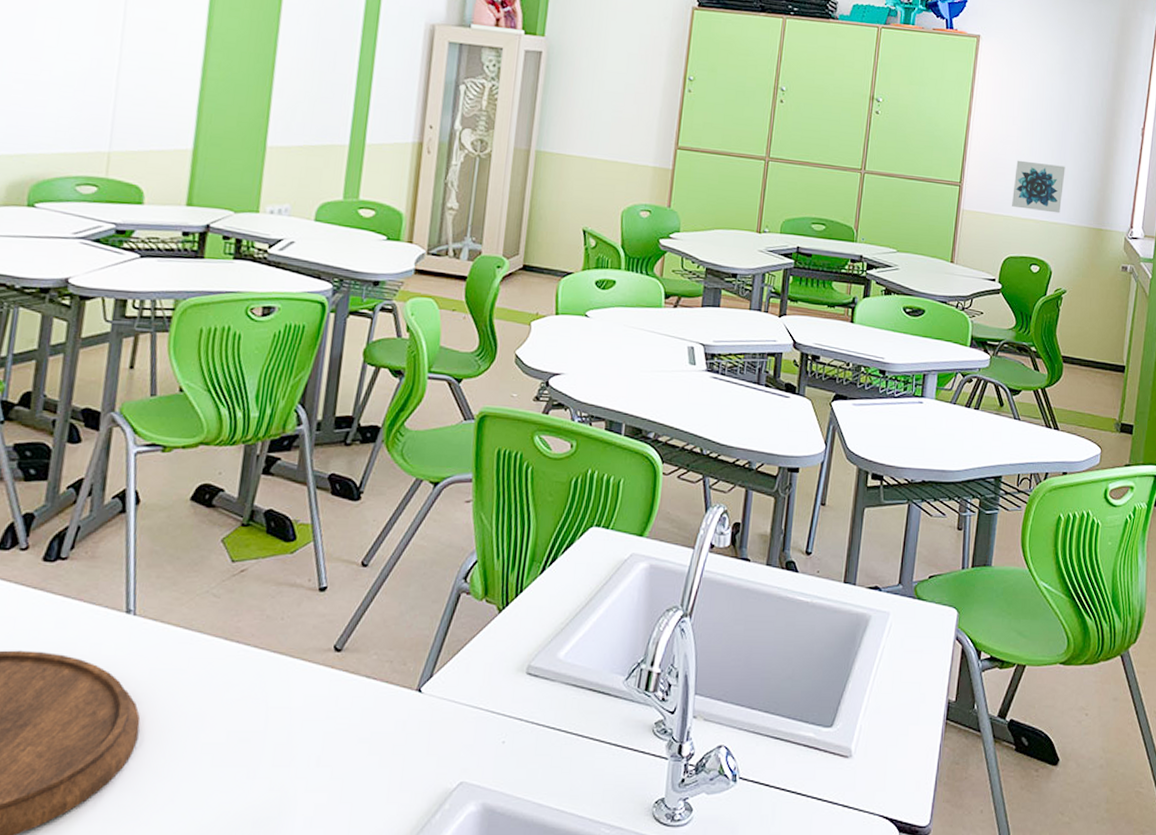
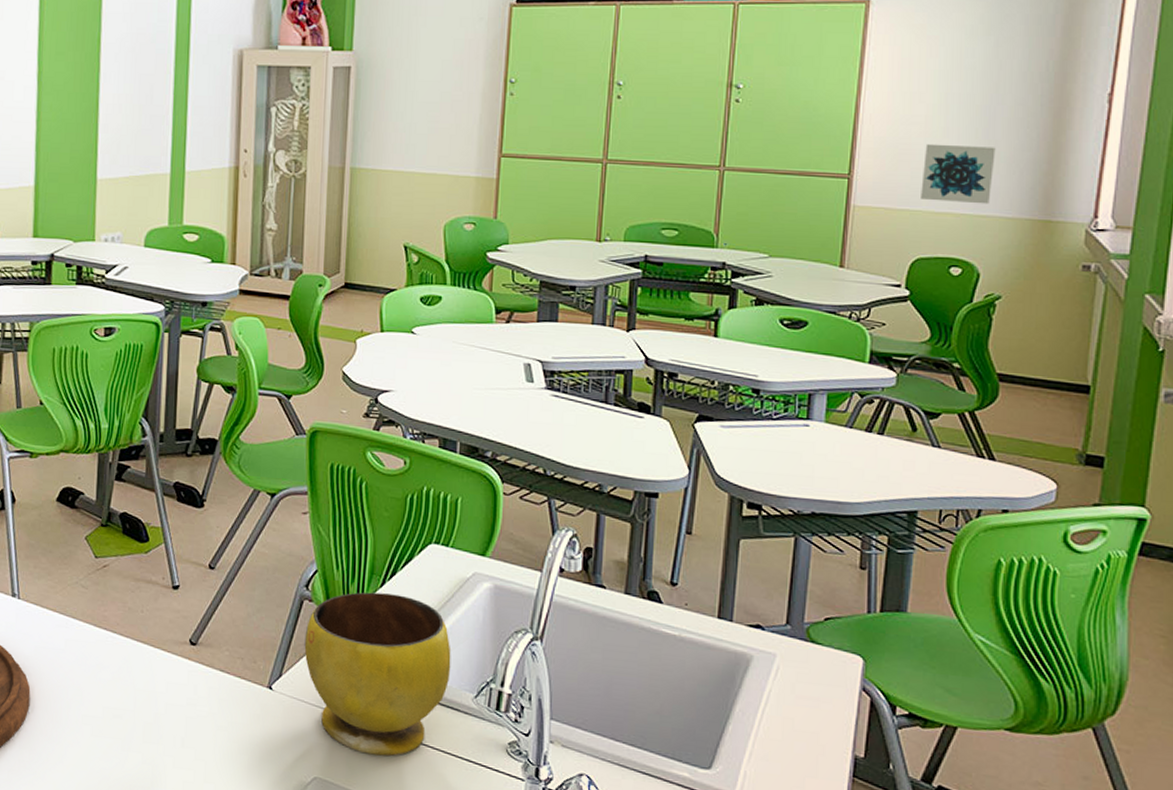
bowl: none [458,580,606,751] -> present [304,592,451,757]

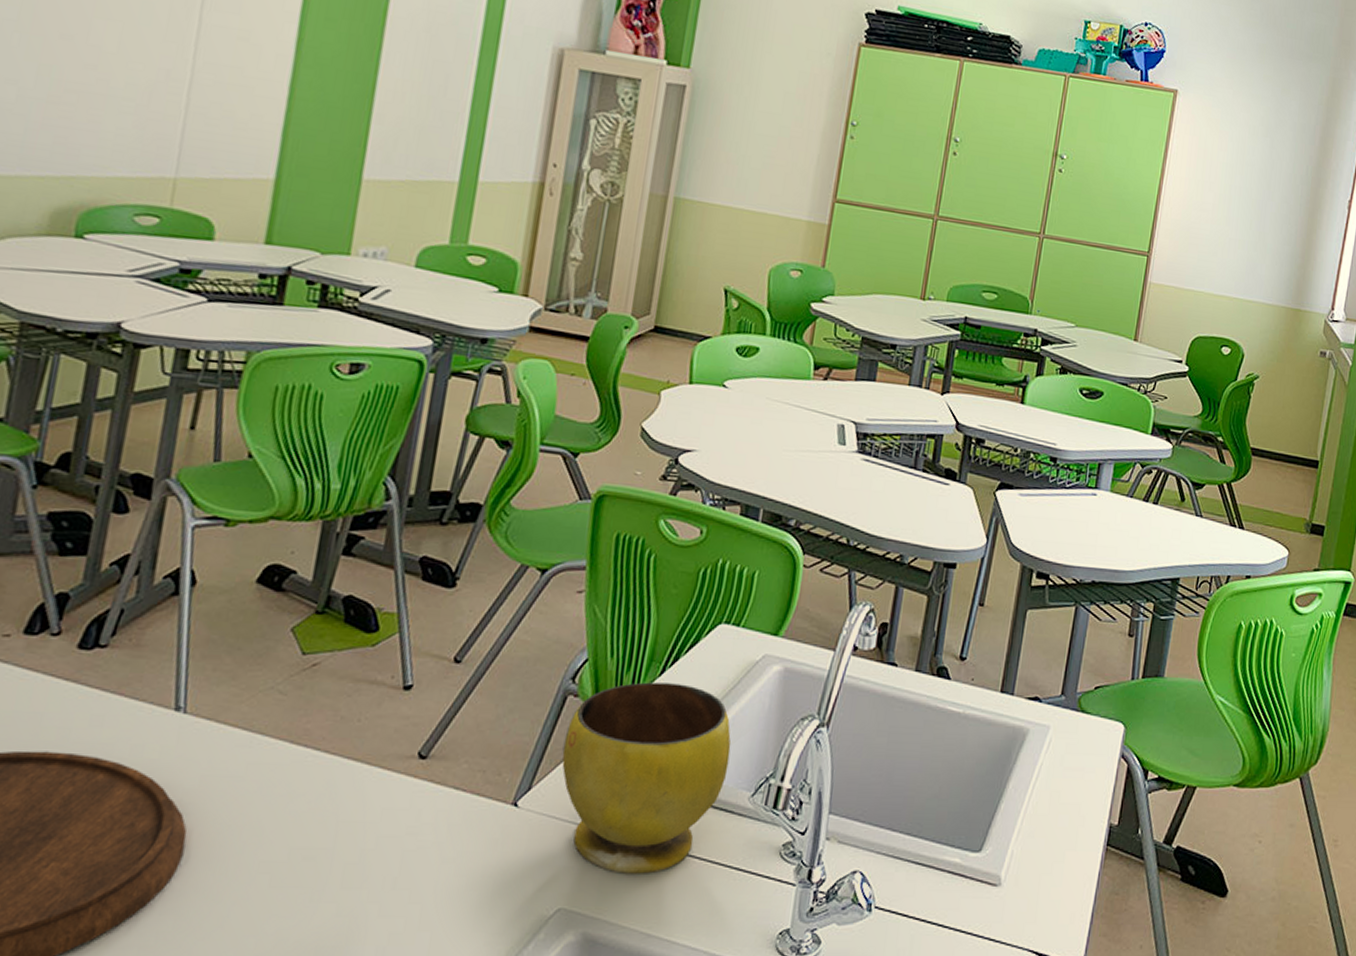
wall art: present [921,143,996,204] -> none [1204,230,1264,291]

